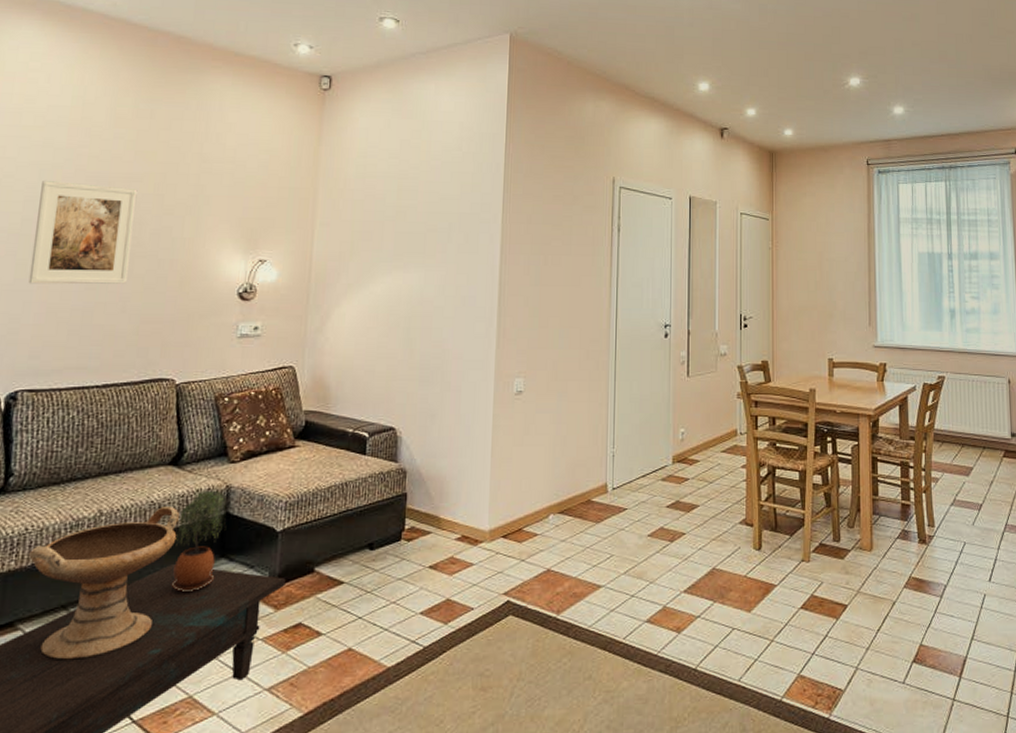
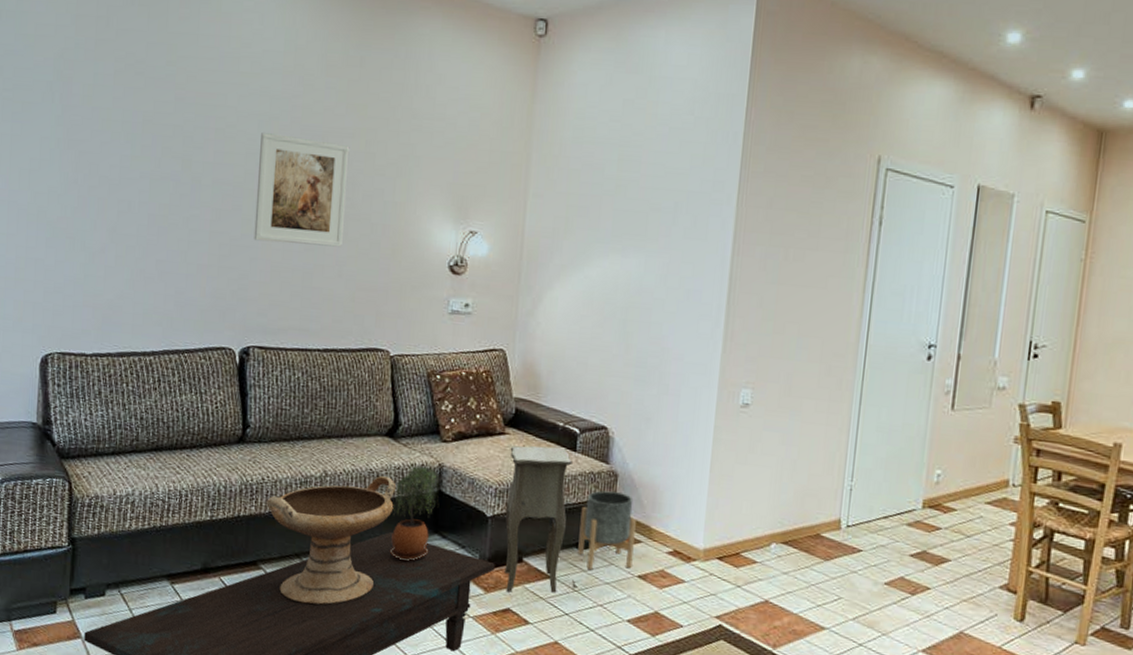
side table: none [295,452,370,606] -> present [504,446,578,593]
planter: none [369,488,425,568] -> present [577,490,636,570]

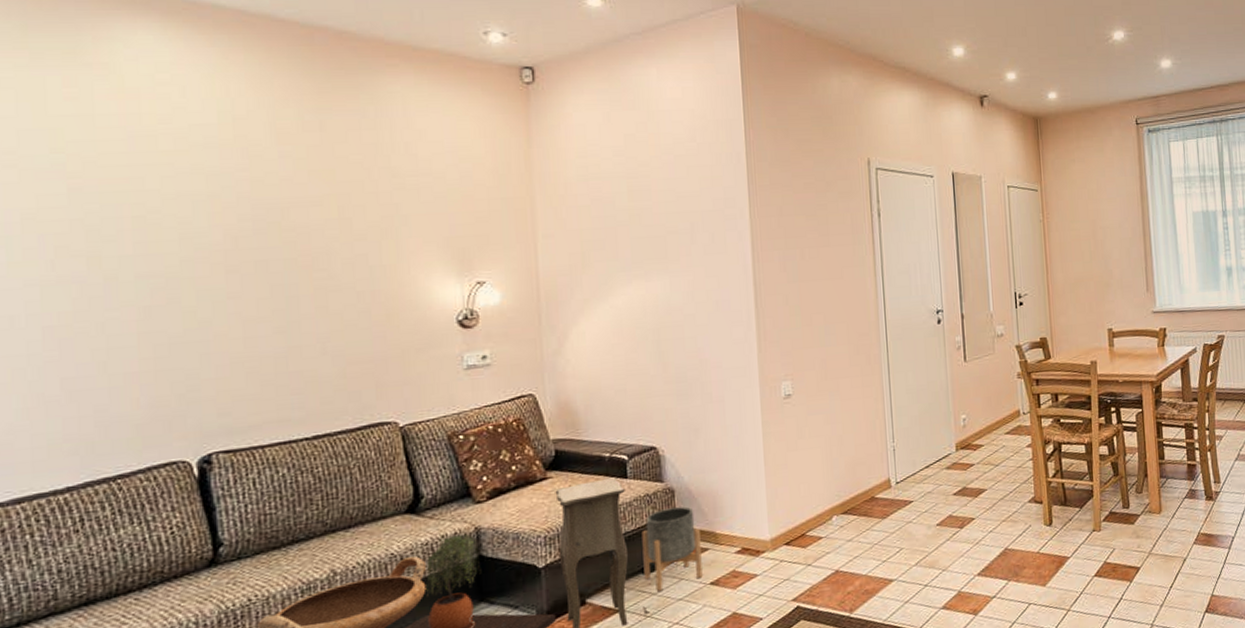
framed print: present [254,133,350,247] -> none [198,213,322,334]

